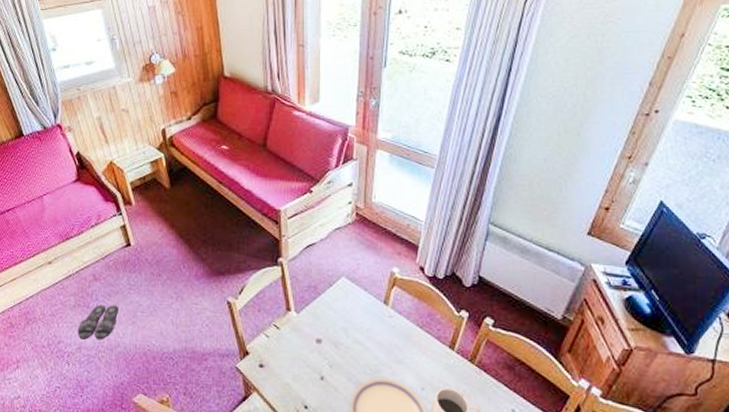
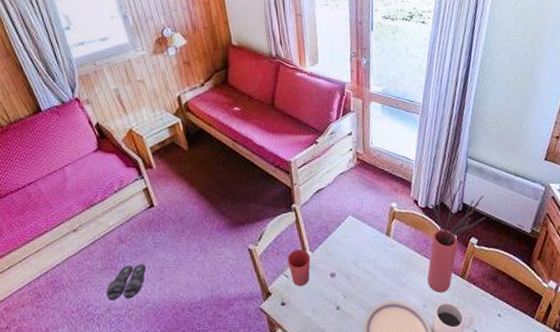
cup: none [269,307,295,349] -> present [287,248,311,286]
vase: none [429,236,507,377] -> present [427,170,487,293]

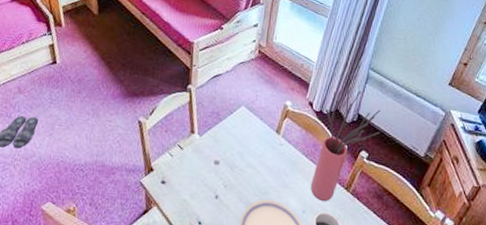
cup: present [287,248,311,286] -> none [174,129,198,168]

